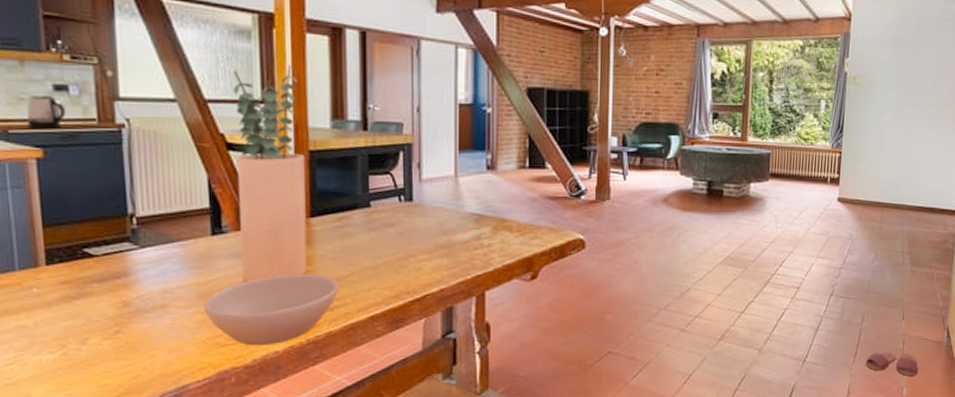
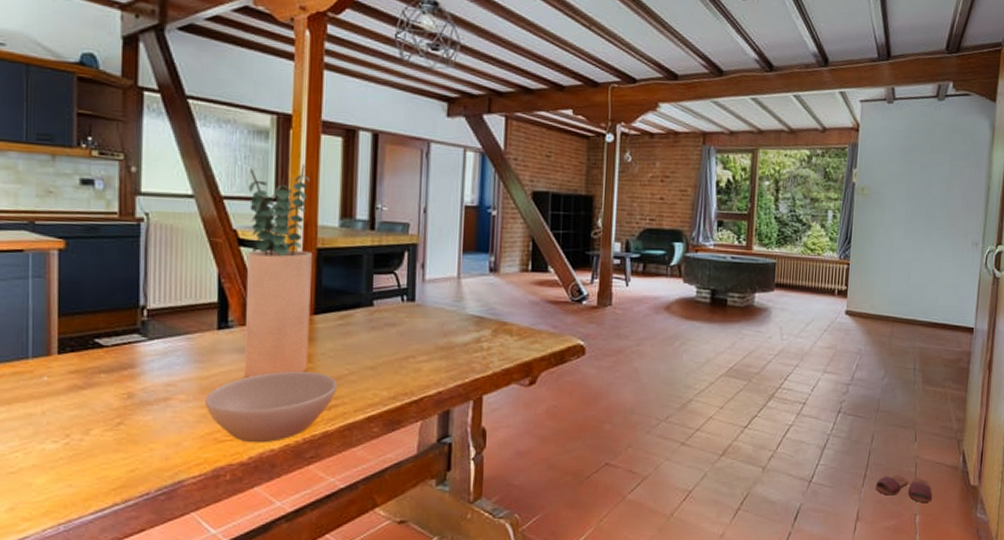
kettle: present [26,94,66,129] -> none [52,187,90,221]

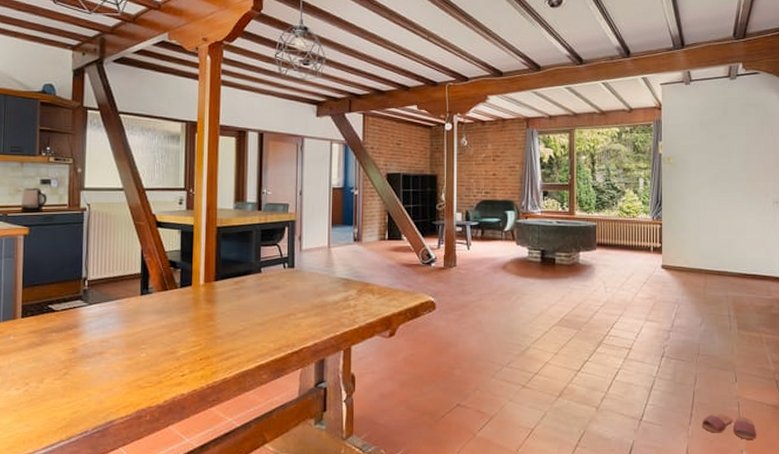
kettle: none [52,187,90,221] -> present [20,187,48,212]
soup bowl: present [205,371,337,443] -> none [131,329,233,389]
vase: present [244,164,312,378] -> none [160,160,213,335]

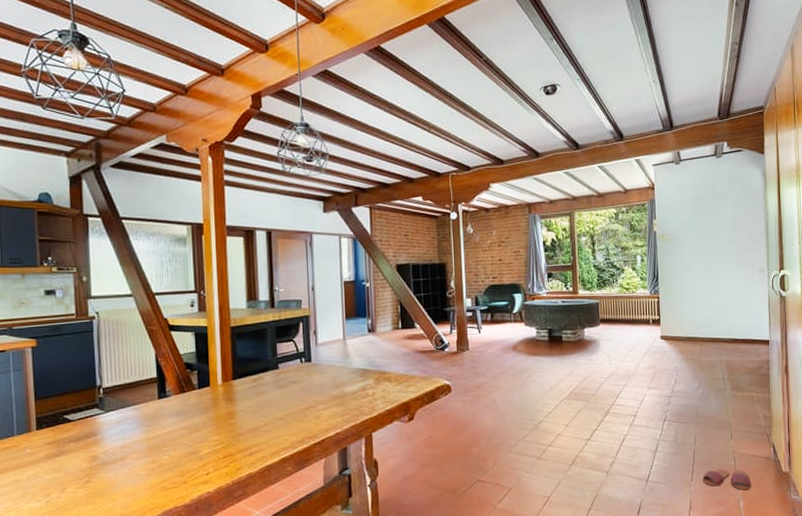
kettle: present [20,187,48,212] -> none [25,298,54,325]

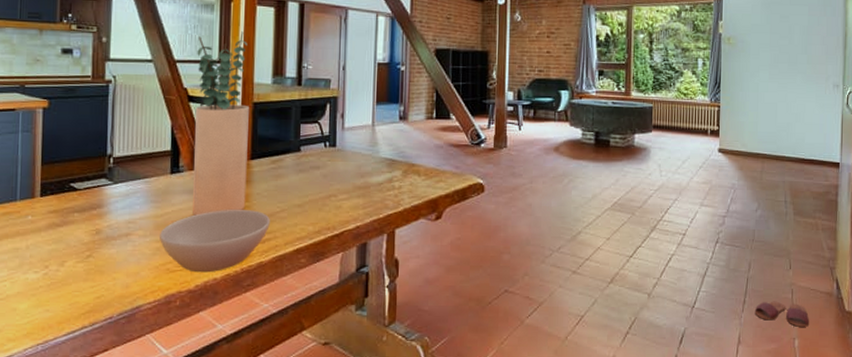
soup bowl: none [153,426,256,488] -> present [160,210,270,273]
vase: none [174,261,231,436] -> present [192,31,249,216]

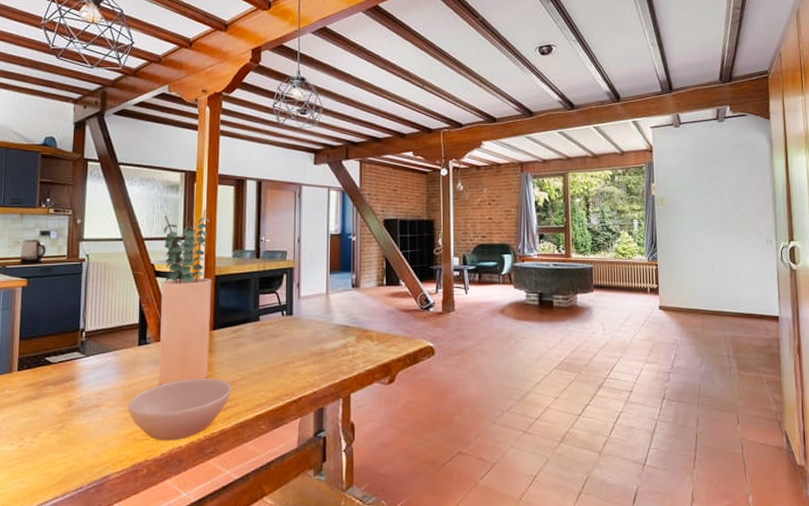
kettle: none [39,56,69,84] -> present [19,238,47,264]
slippers: present [754,301,809,327] -> none [706,456,761,483]

